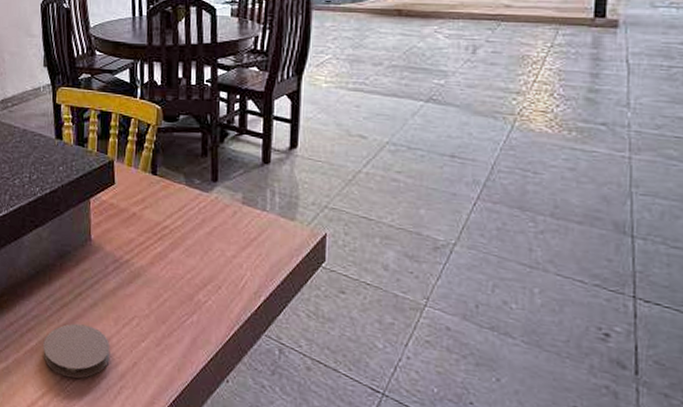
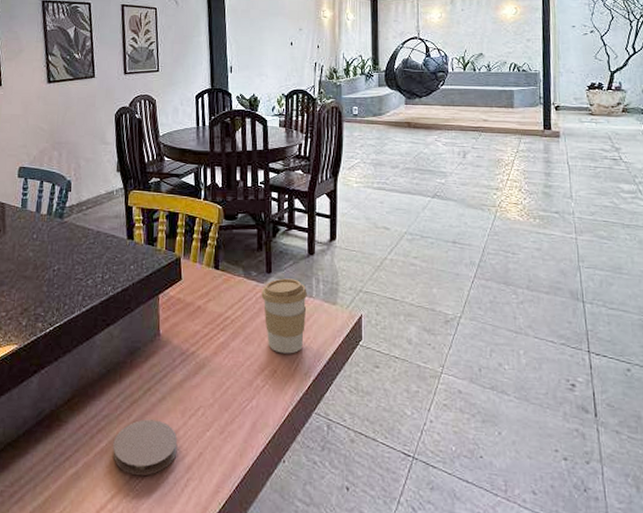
coffee cup: none [205,188,261,271] -> present [261,278,308,354]

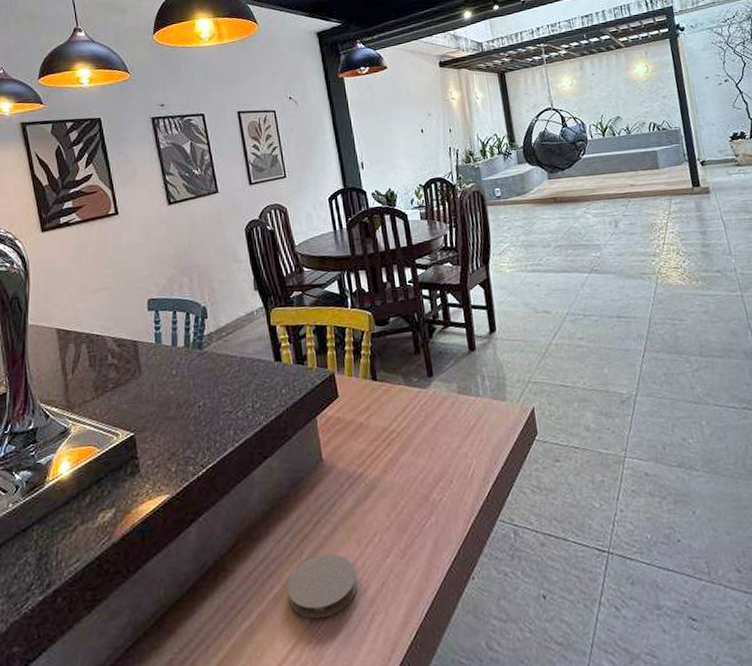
coffee cup: present [261,278,308,354] -> none [425,379,477,462]

